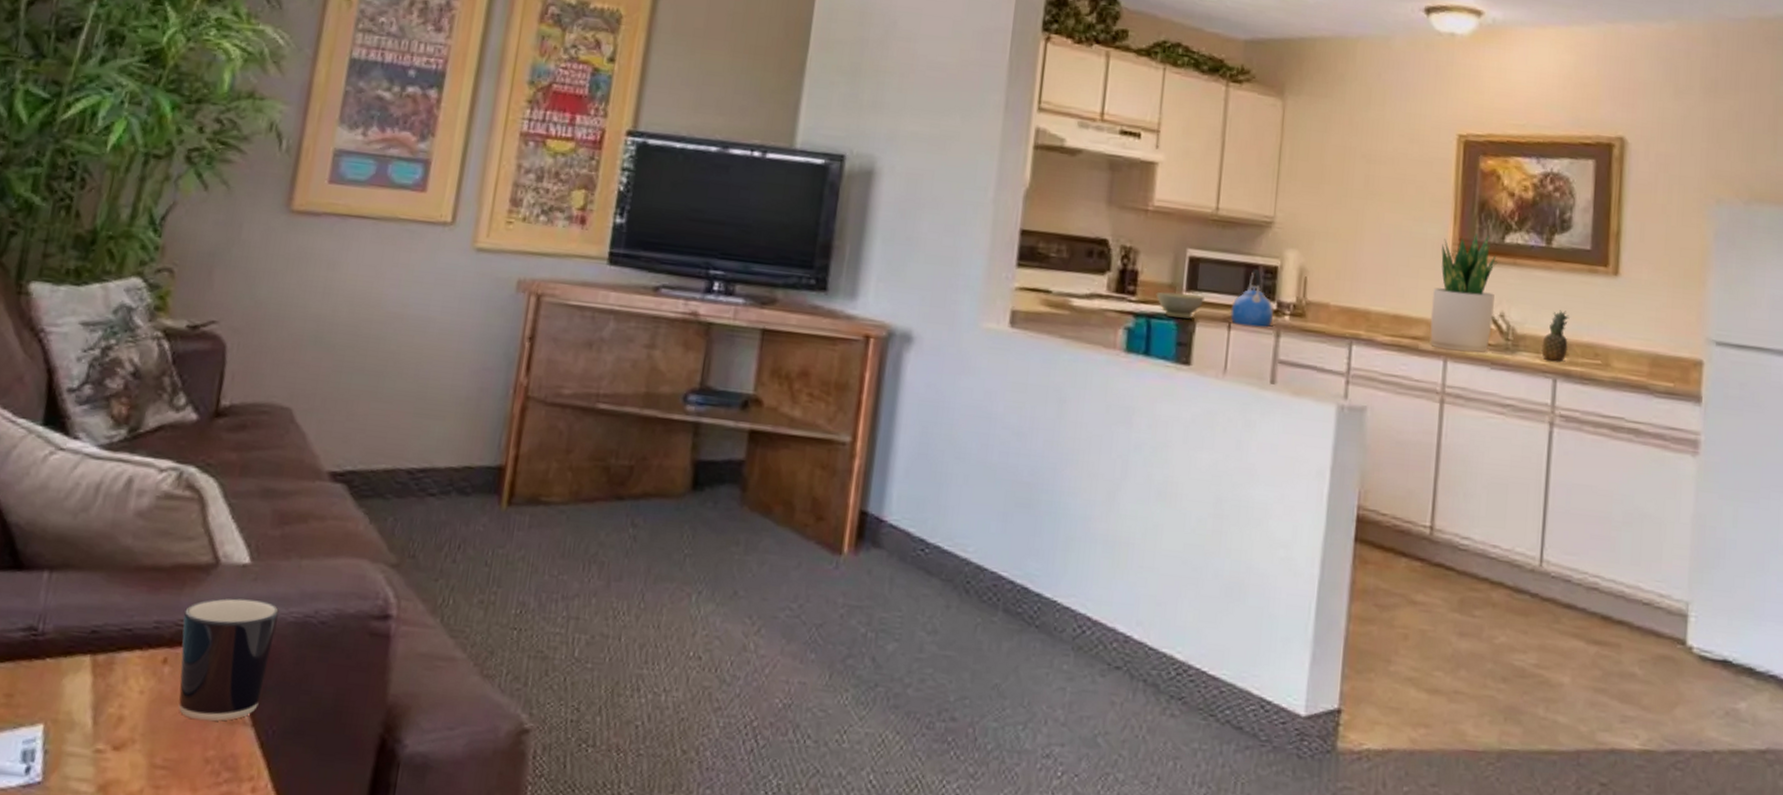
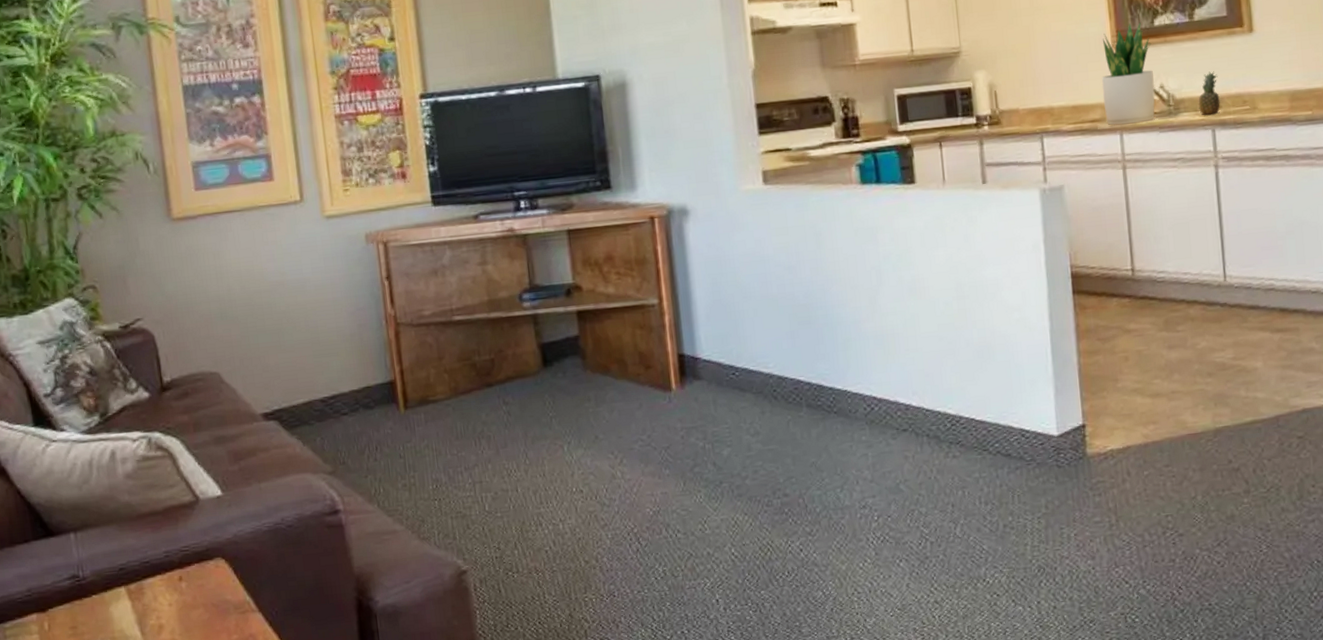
mug: present [178,598,280,722] -> none [184,520,260,616]
bowl: present [1156,292,1205,319] -> none [876,125,916,149]
kettle: present [1230,269,1274,328] -> none [939,93,975,143]

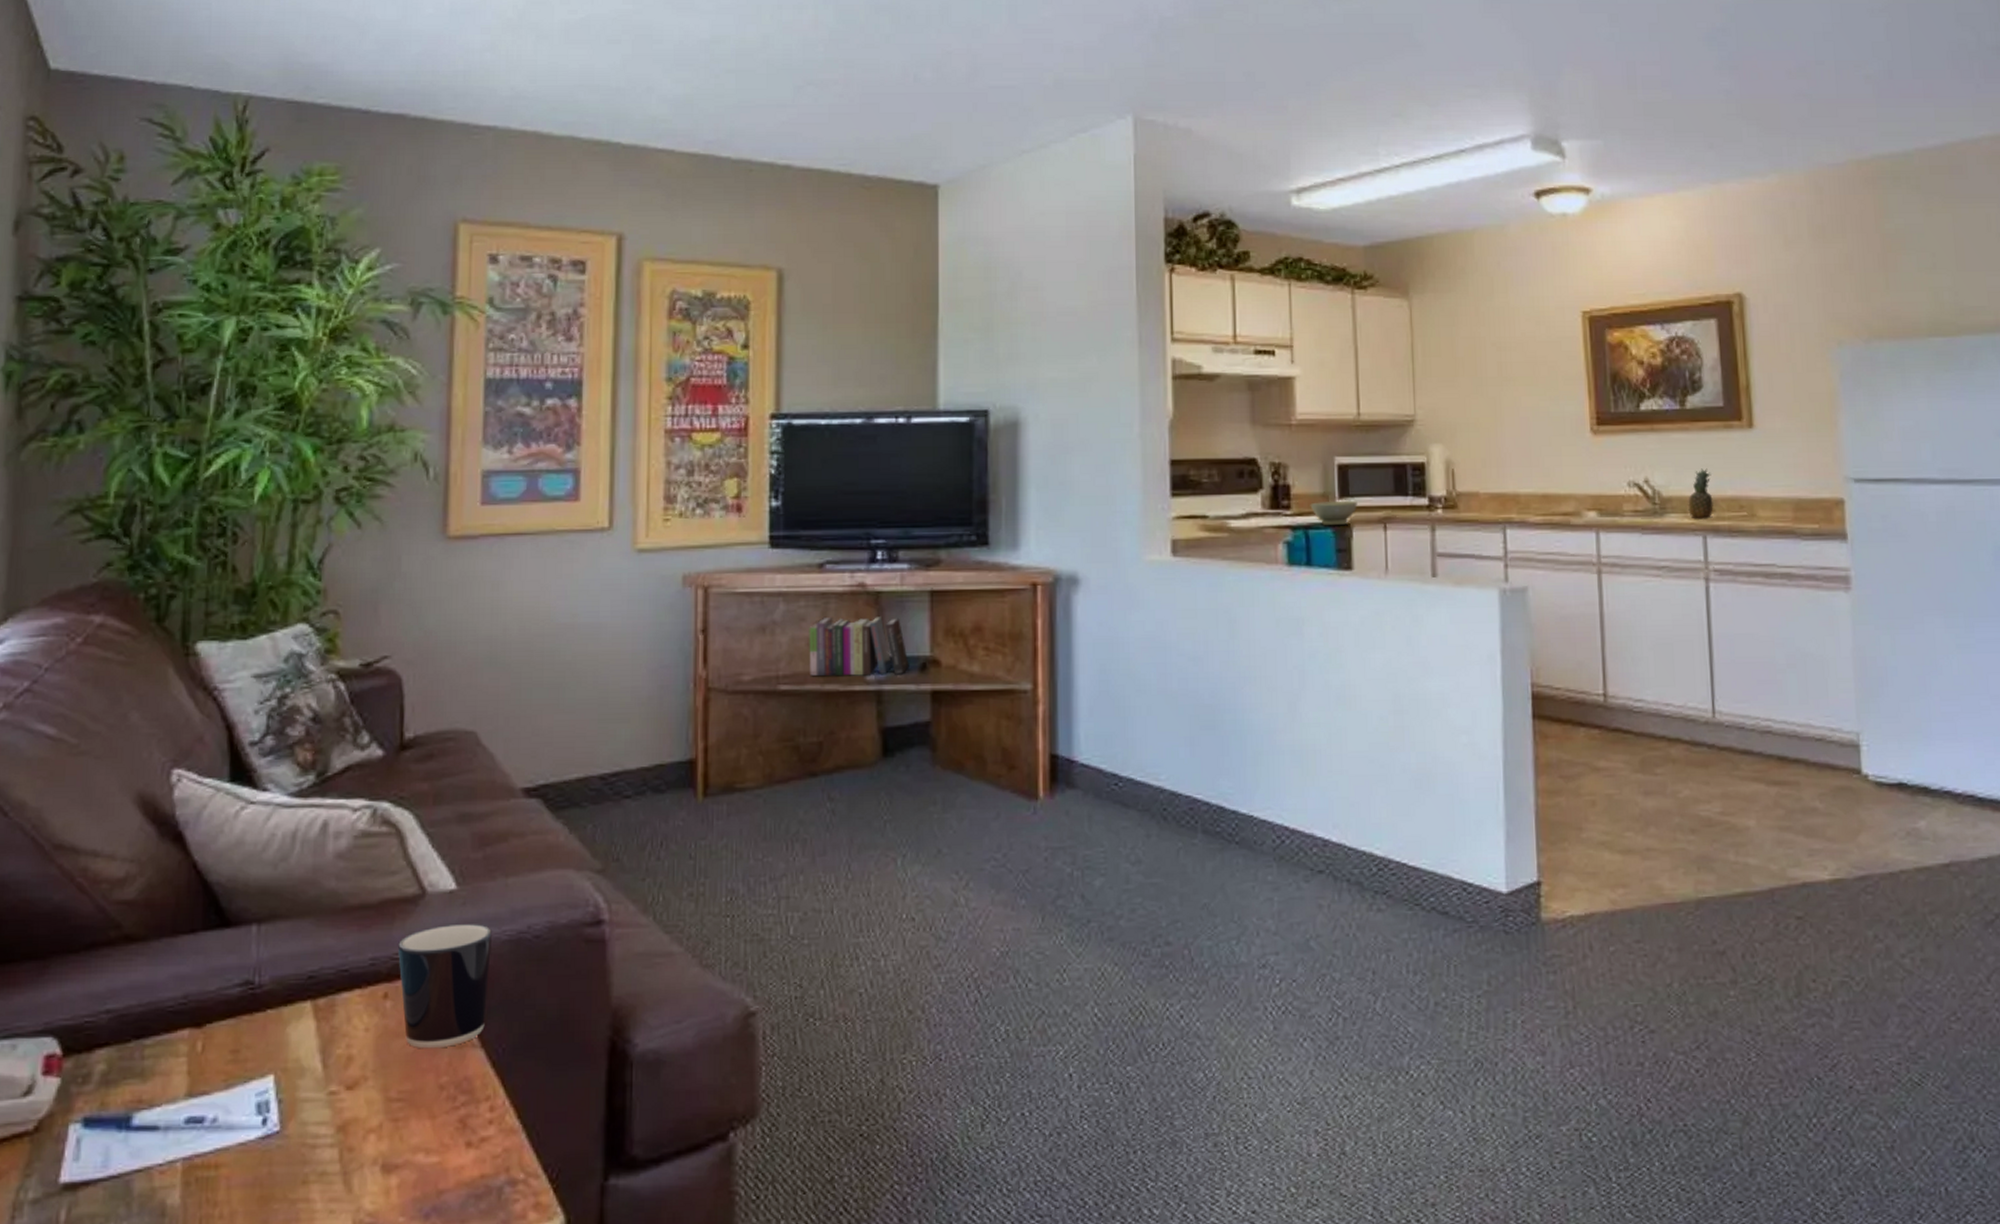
mug: none [184,520,260,616] -> present [398,924,493,1049]
books: none [472,254,557,307] -> present [809,616,909,676]
bowl: none [876,125,916,149] -> present [1310,501,1358,526]
planter: present [1102,22,1155,126] -> none [1577,405,1638,521]

